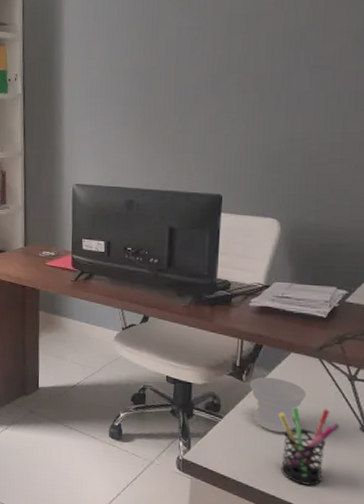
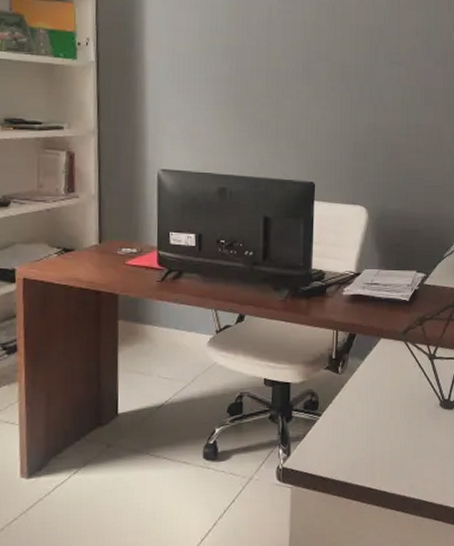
cup: present [249,377,307,433] -> none [345,366,395,422]
pen holder: present [279,407,339,486] -> none [372,390,423,471]

